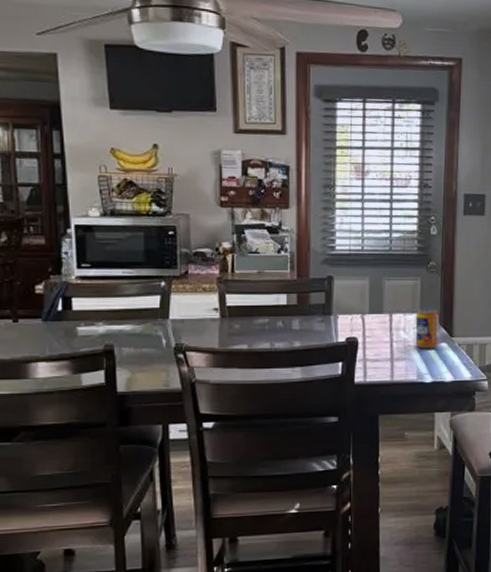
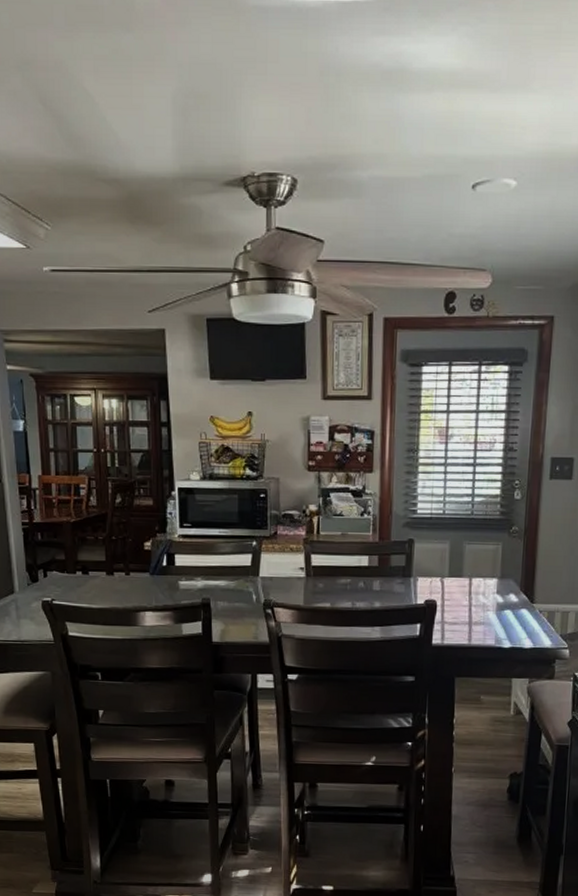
pop: present [415,308,439,349] -> none [494,573,520,615]

